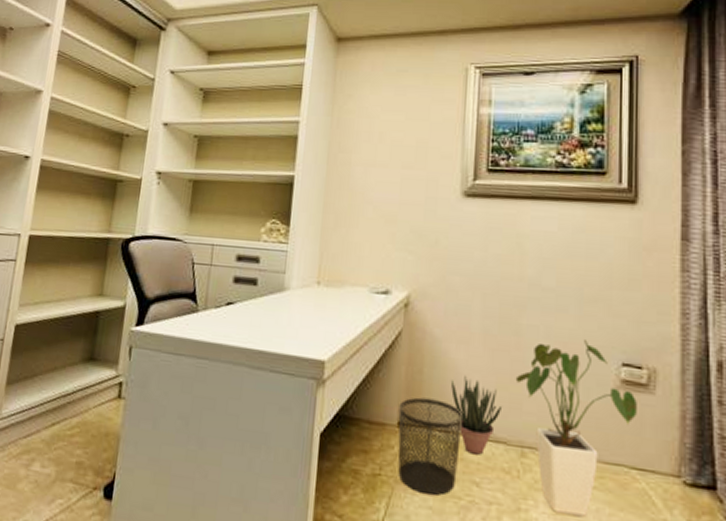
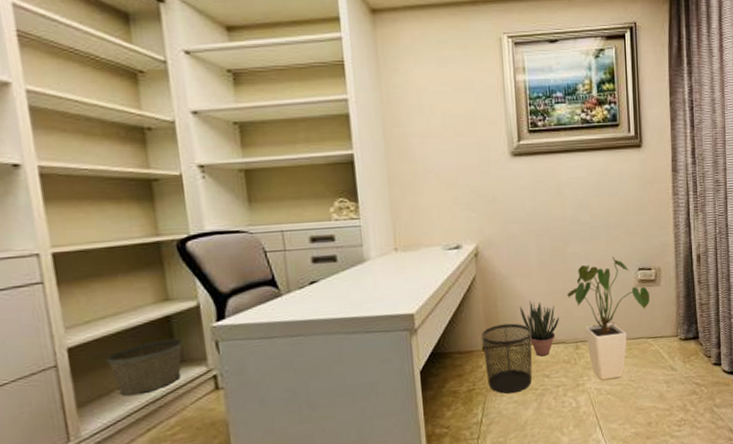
basket: none [40,333,103,386] -> present [106,338,183,397]

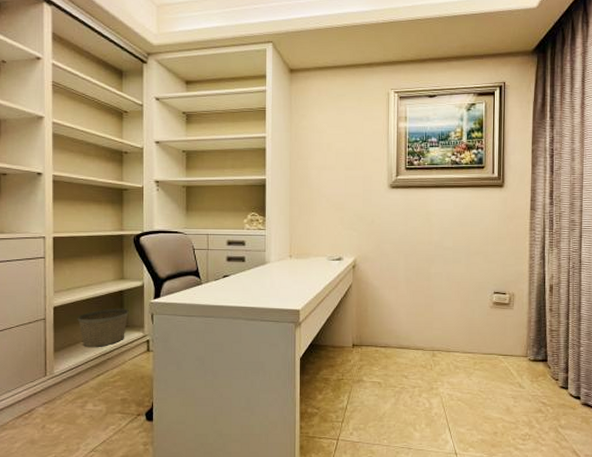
waste bin: present [481,323,533,394] -> none [353,327,396,387]
potted plant: present [519,300,559,357] -> none [386,309,419,359]
house plant: present [566,257,650,380] -> none [428,279,502,387]

